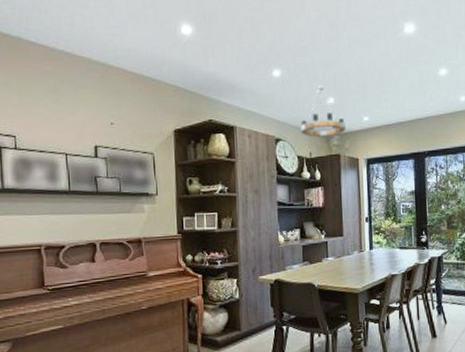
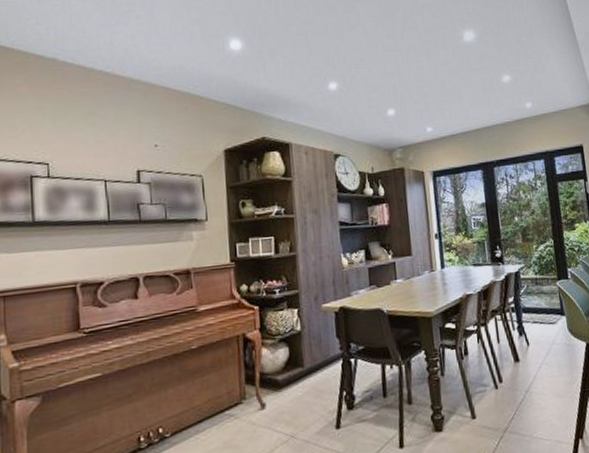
chandelier: present [300,74,346,137] -> none [360,85,409,151]

